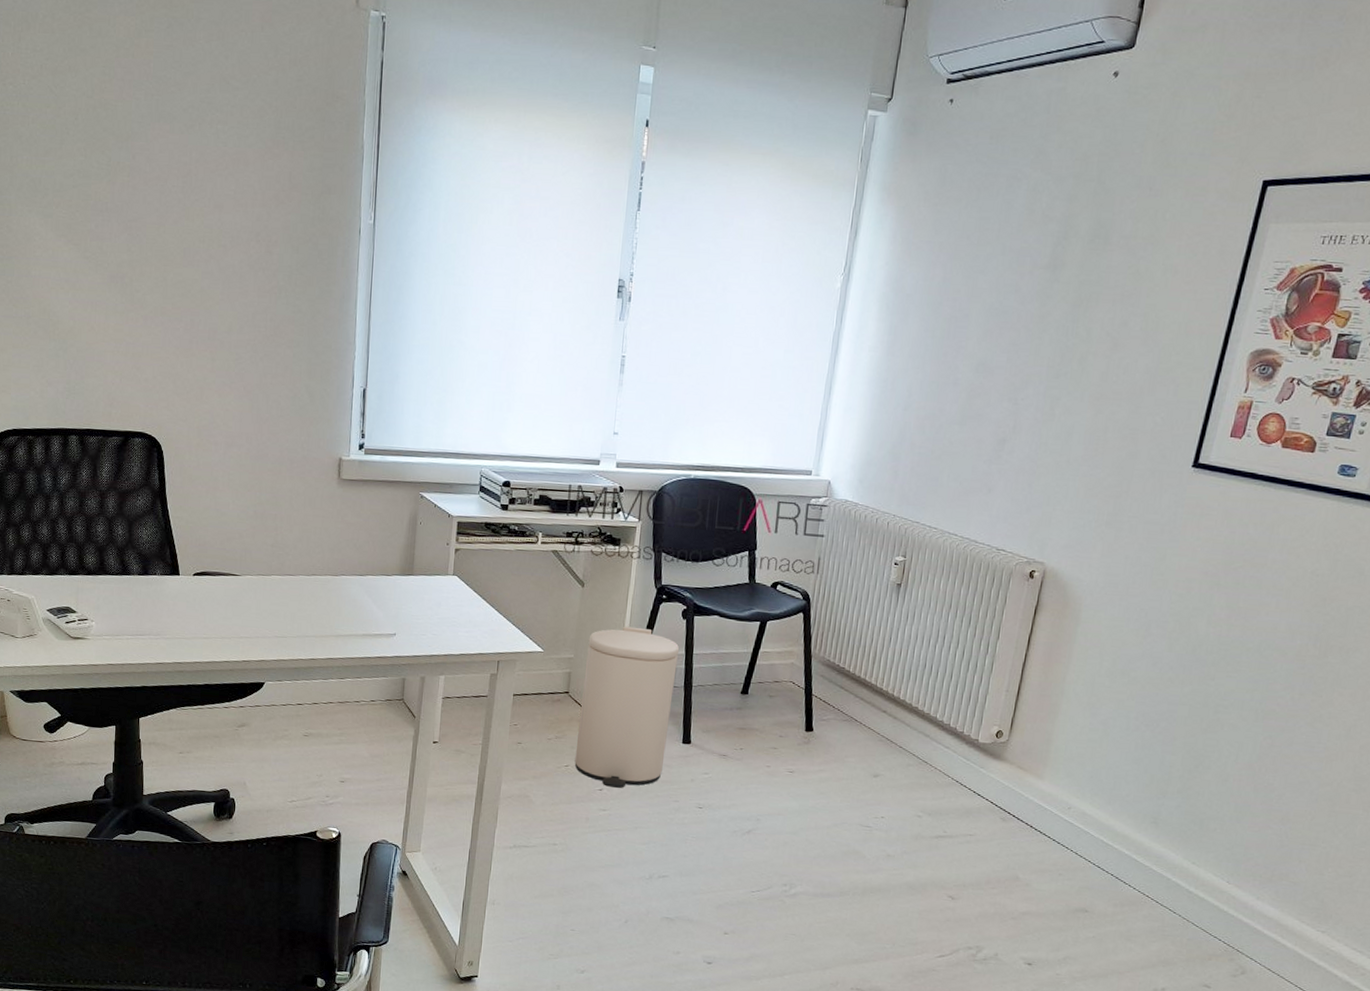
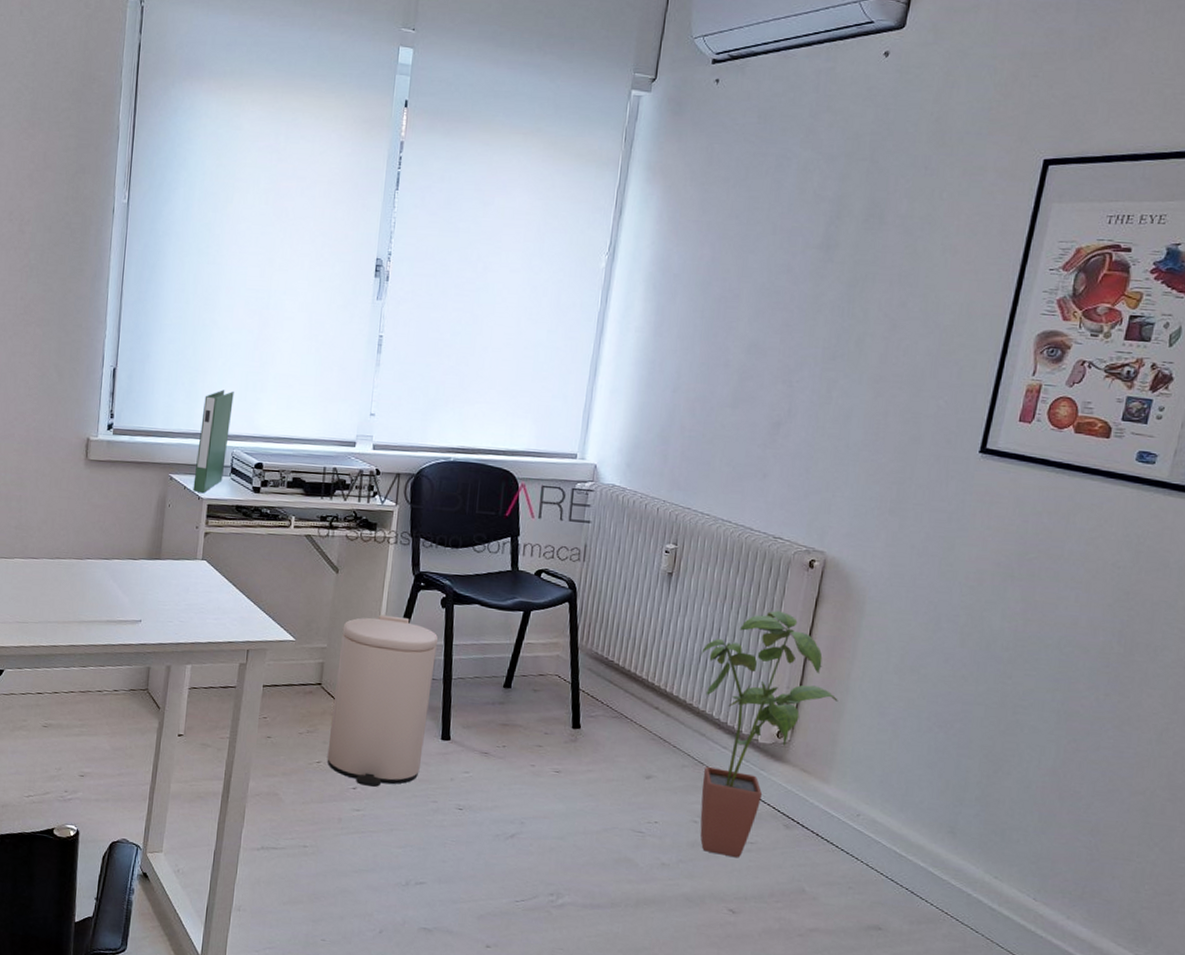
binder: none [443,410,482,510] -> present [193,390,234,493]
house plant: none [923,619,1054,849] -> present [699,611,838,858]

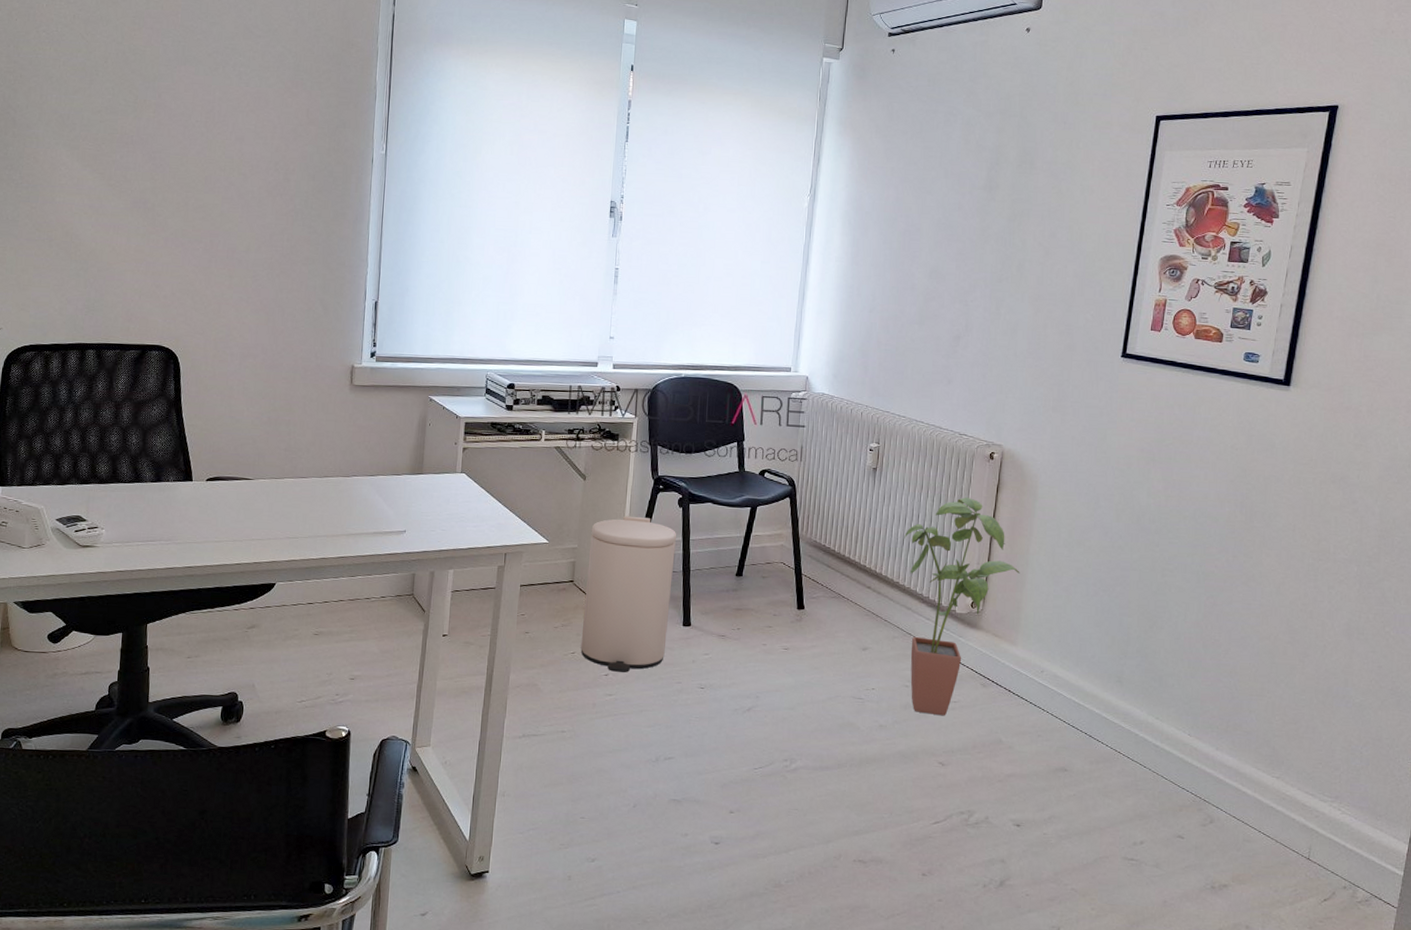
binder: present [193,390,234,493] -> none [451,319,487,412]

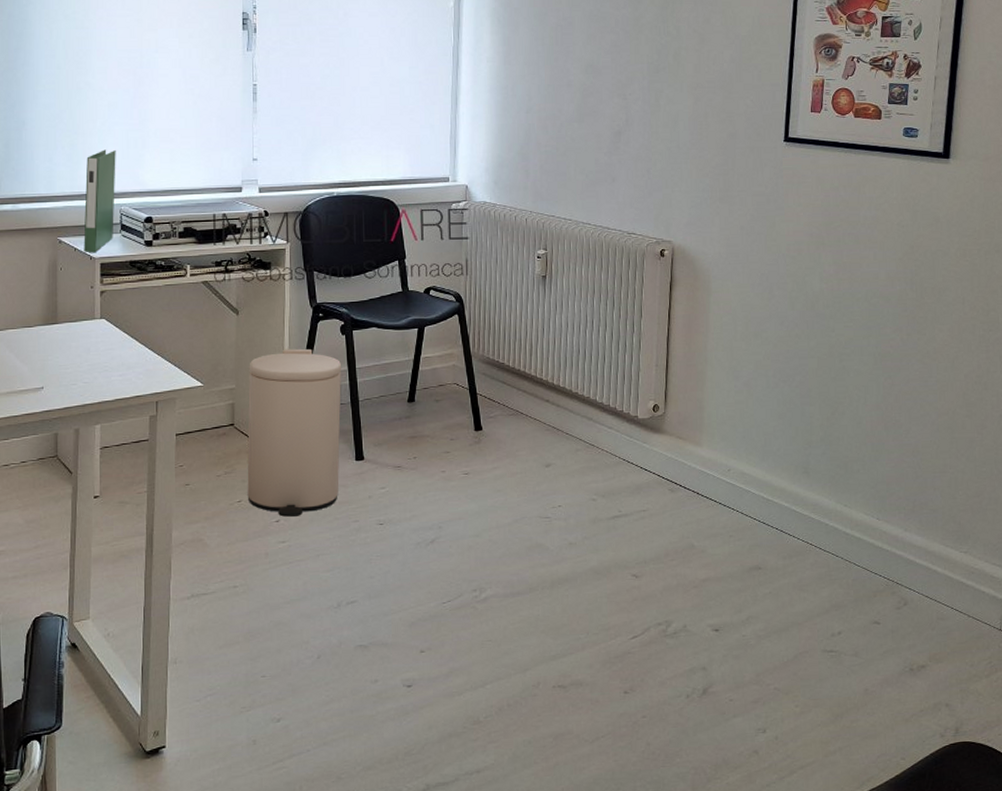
binder: none [451,319,487,412] -> present [83,149,116,252]
house plant: present [903,497,1020,716] -> none [578,298,700,527]

